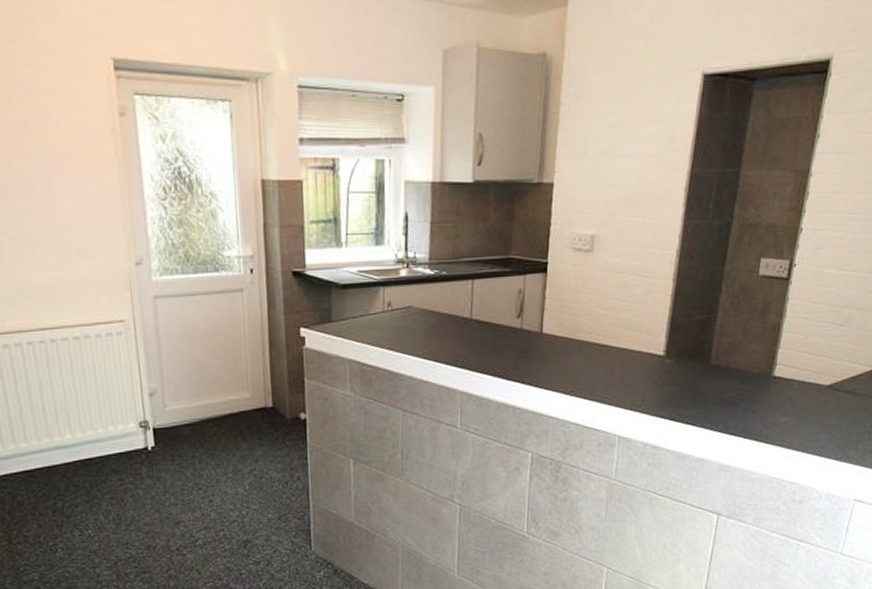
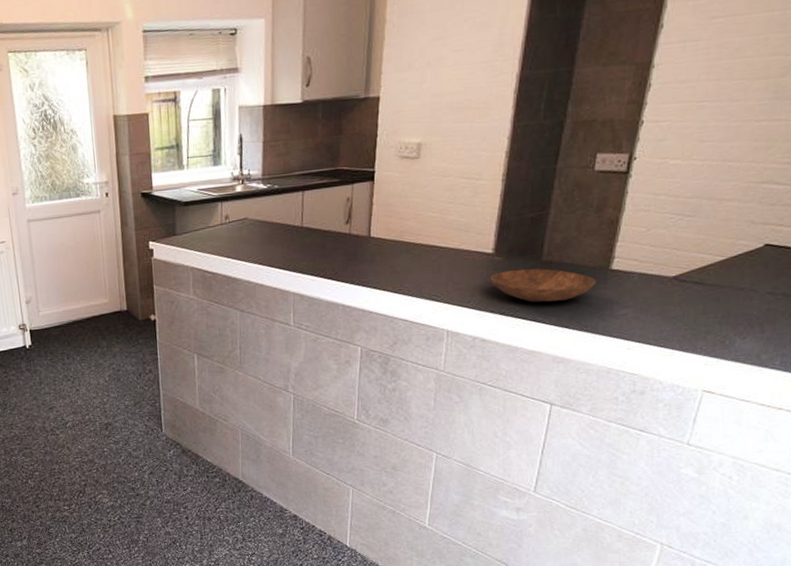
bowl: none [661,372,760,408] -> present [490,268,596,303]

